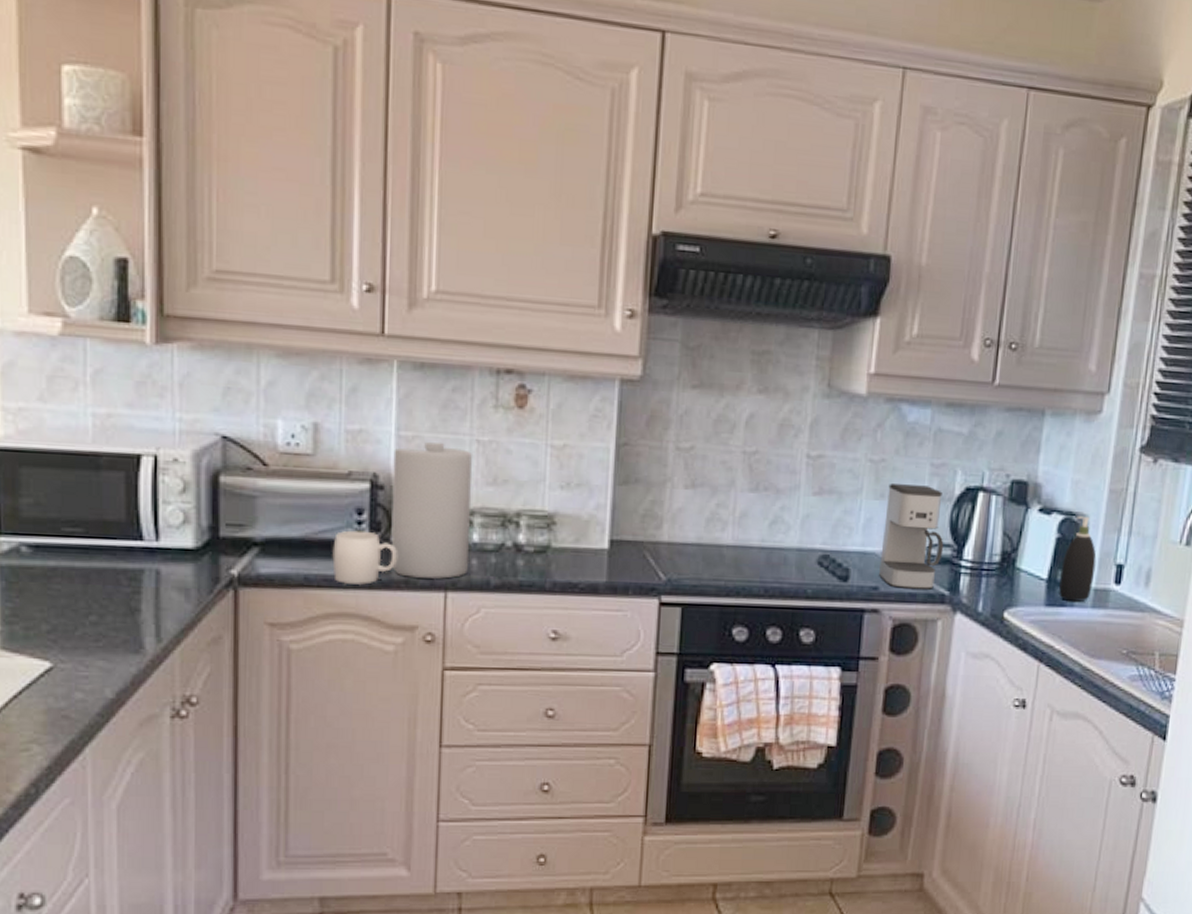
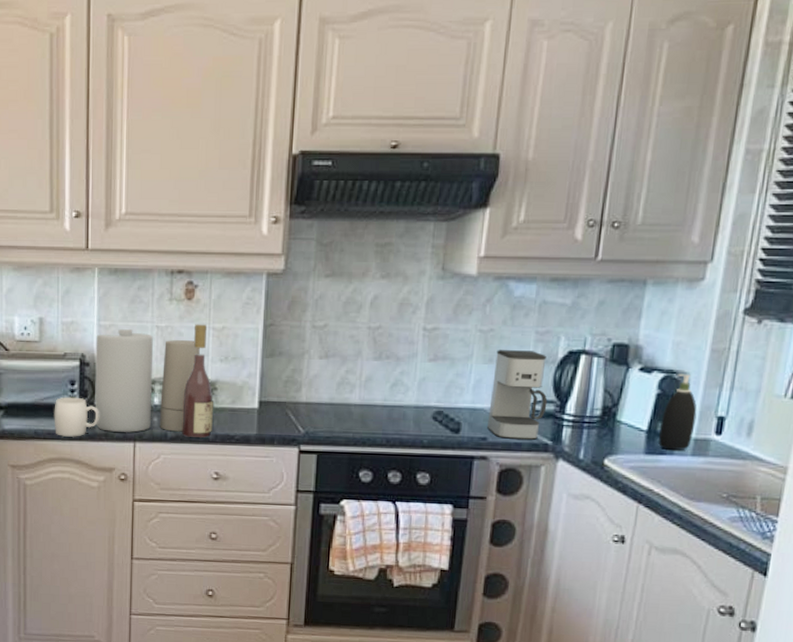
canister: none [480,459,534,579] -> present [160,340,200,432]
wine bottle: none [509,439,551,586] -> present [182,324,213,438]

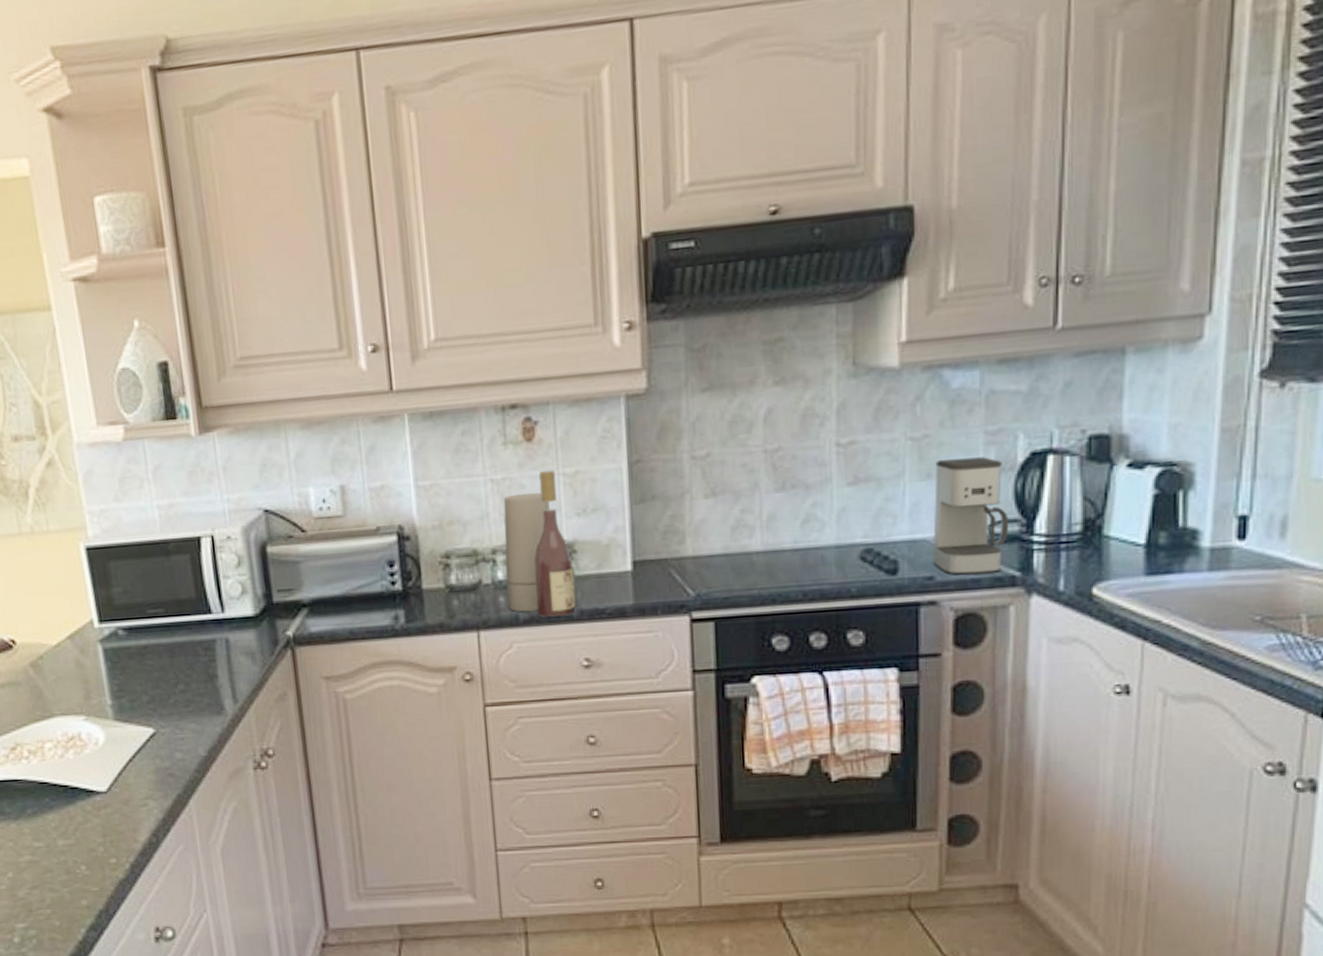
mug: present [54,397,99,438] -> none [371,581,430,635]
paper towel holder: present [95,329,153,433] -> none [414,487,496,621]
soap dispenser: present [658,374,697,450] -> none [1162,464,1210,566]

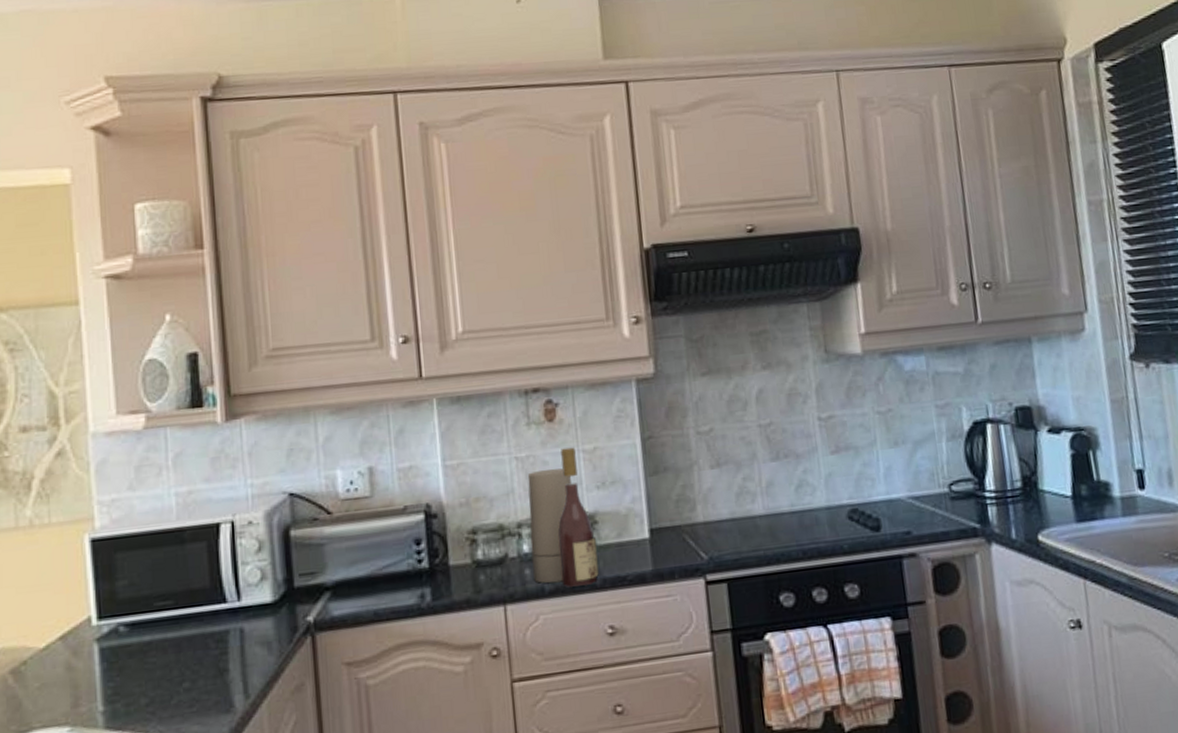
coffee maker: present [933,457,1009,575] -> none [900,426,966,529]

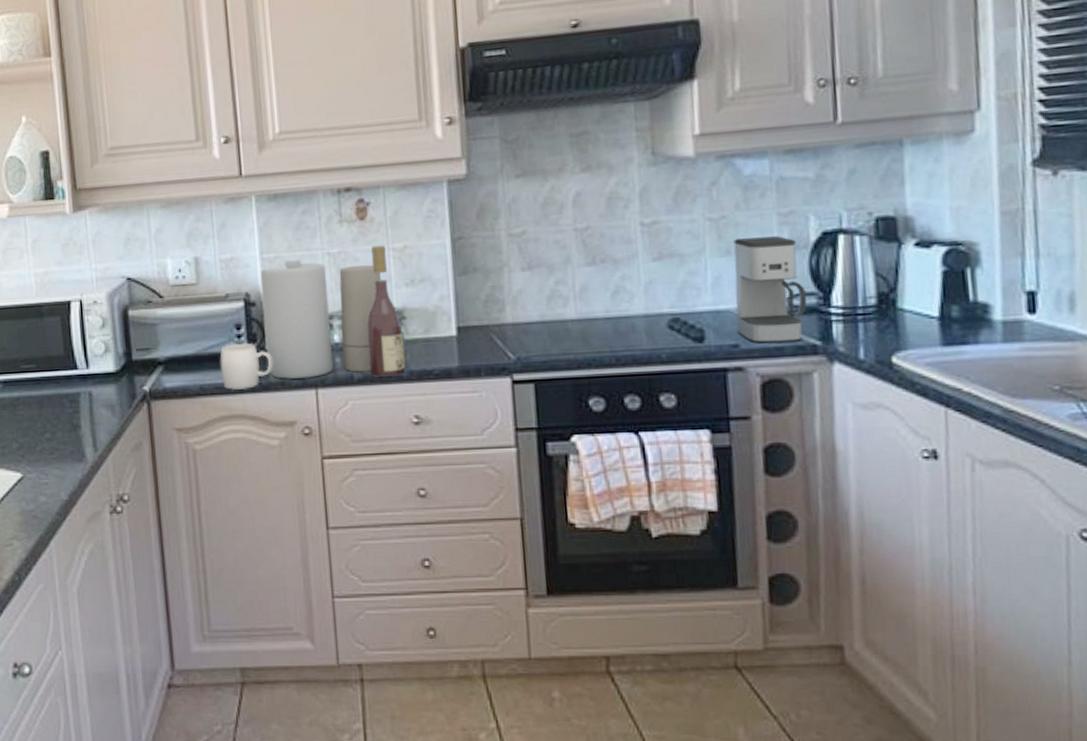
mug: none [397,559,457,614] -> present [219,342,273,391]
paper towel holder: none [442,466,523,597] -> present [260,260,333,379]
coffee maker: none [900,426,966,529] -> present [733,236,807,343]

